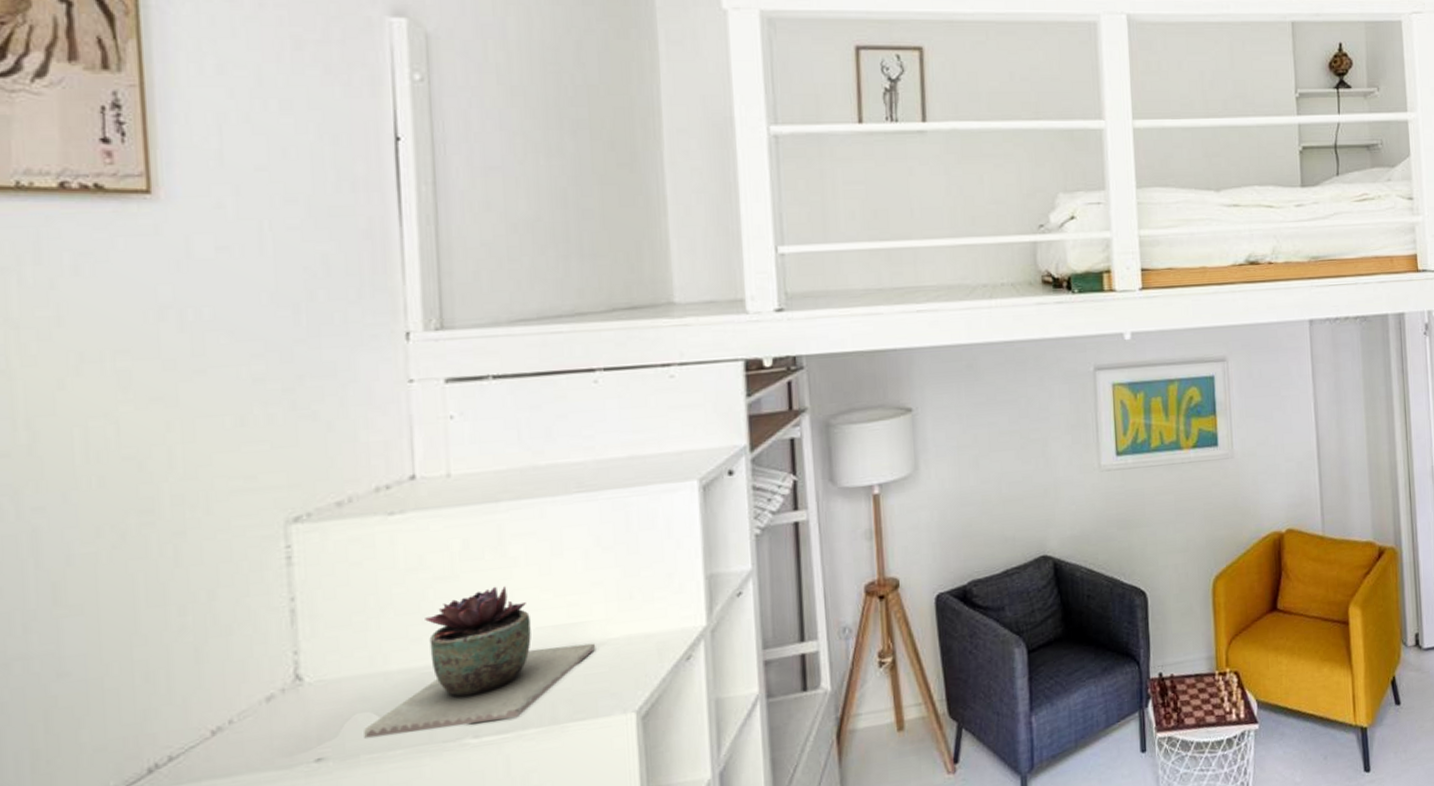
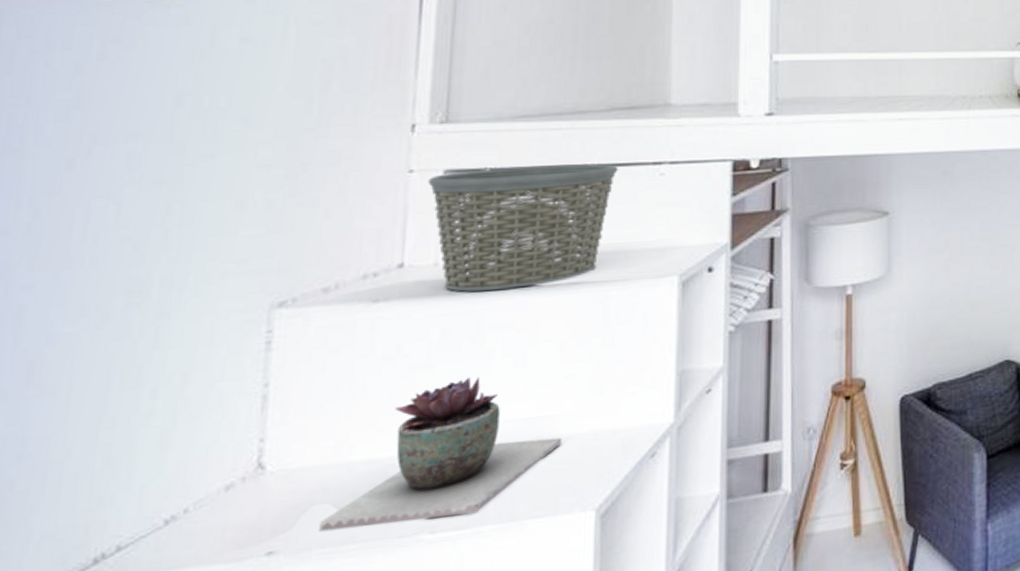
basket: none [430,367,626,502] -> present [428,163,618,292]

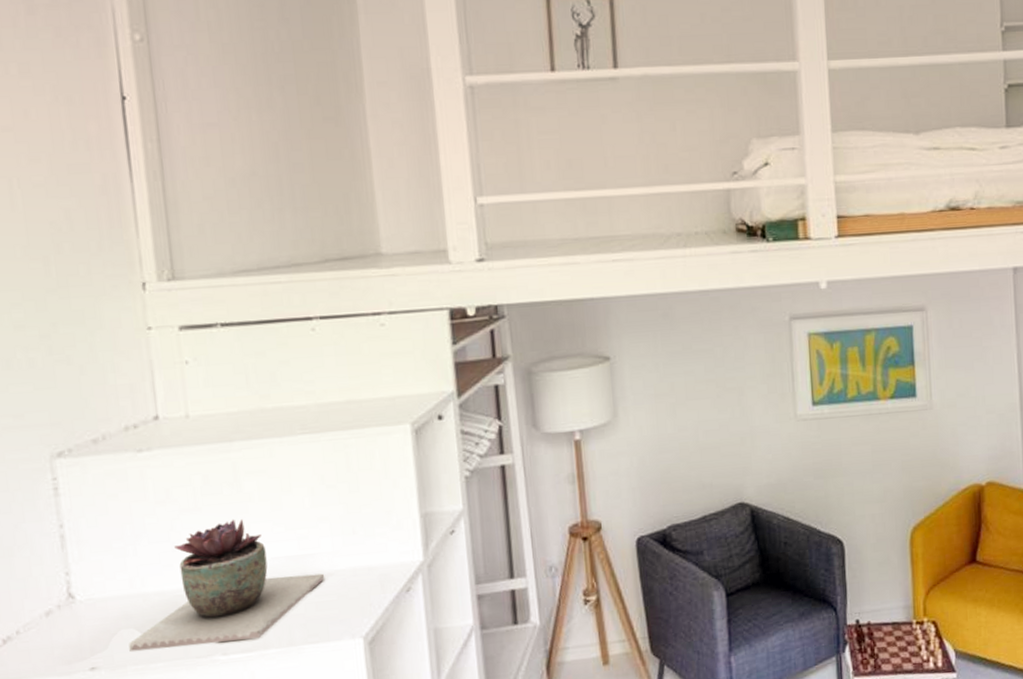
basket: present [428,163,618,292] -> none [166,316,340,442]

